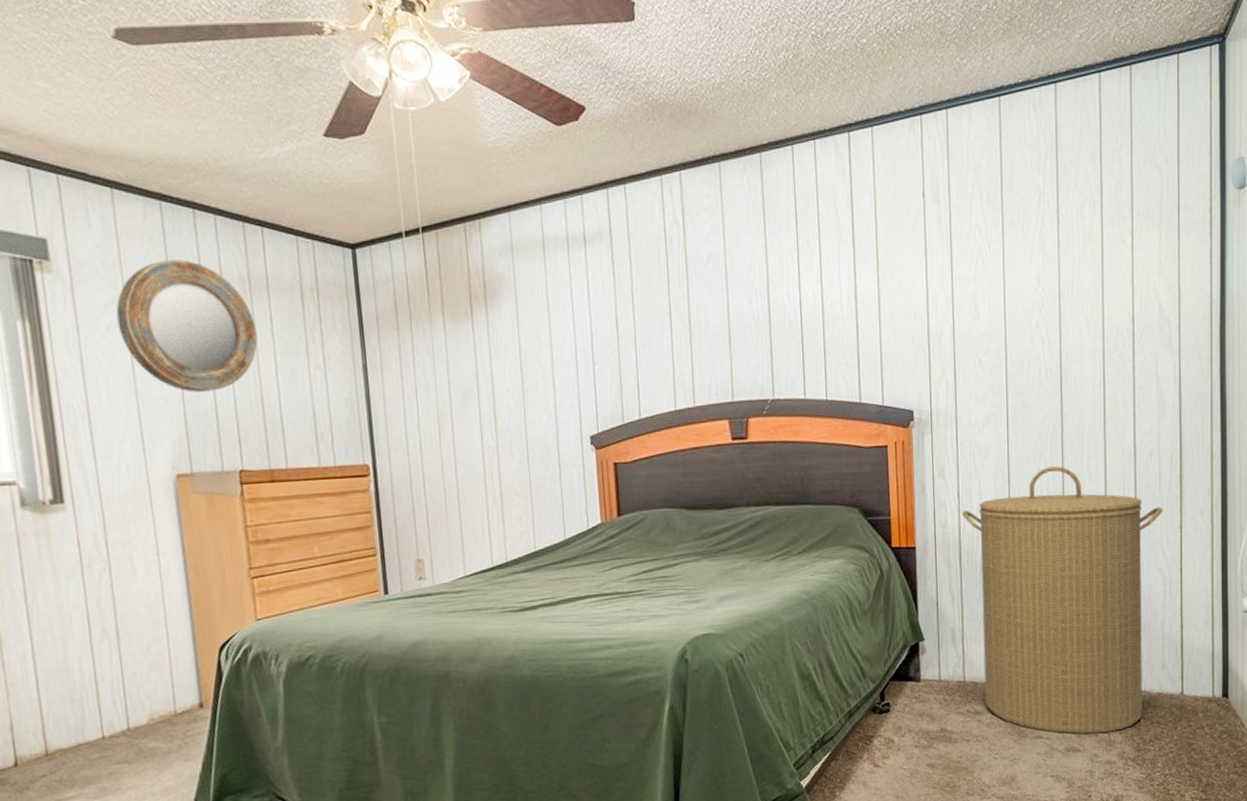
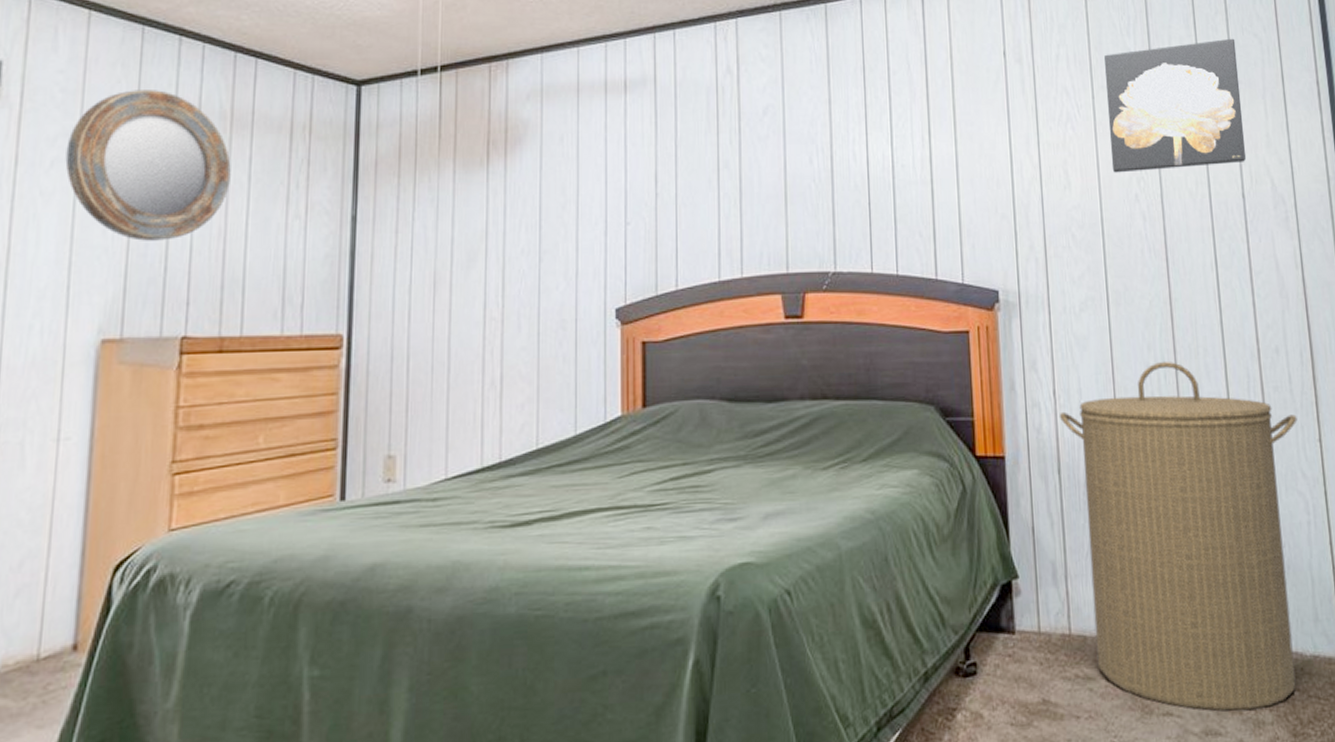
wall art: none [1015,170,1139,303] -> present [1104,38,1246,173]

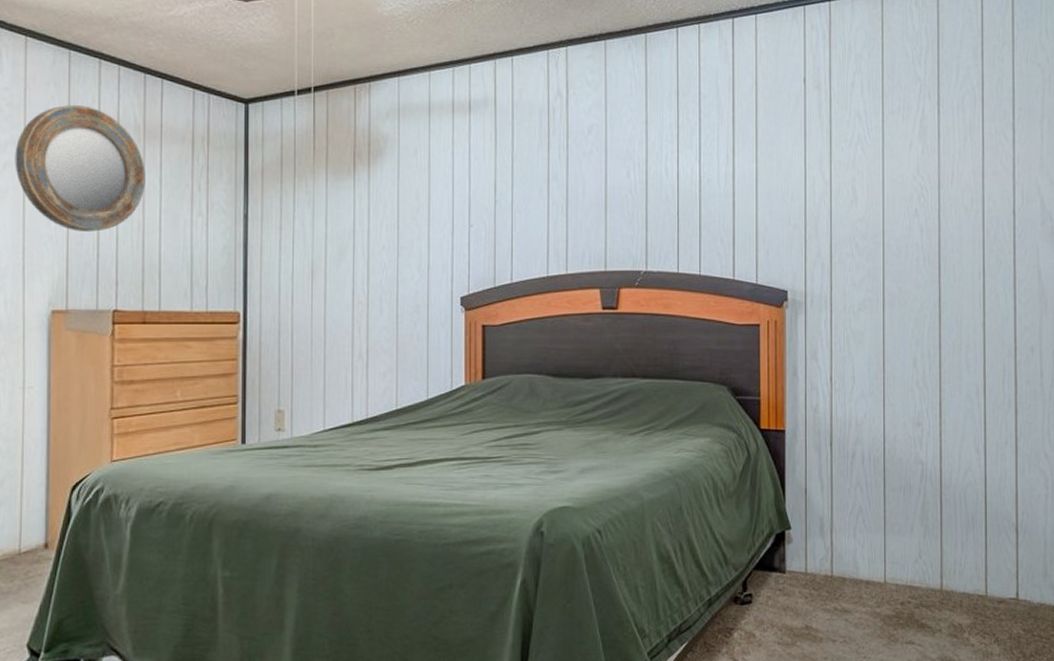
laundry hamper: present [1059,362,1298,712] -> none [834,356,1045,644]
wall art: present [1104,38,1246,173] -> none [895,68,1020,190]

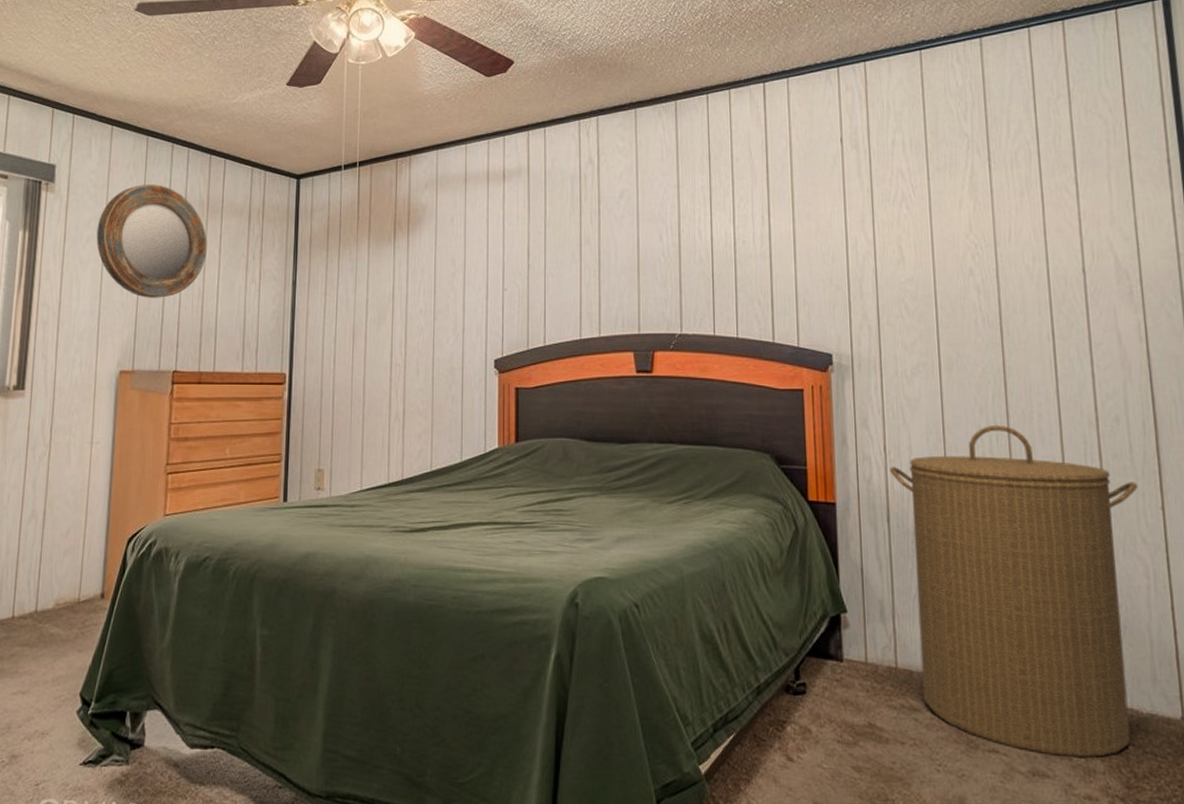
laundry hamper: none [834,356,1045,644] -> present [889,425,1138,758]

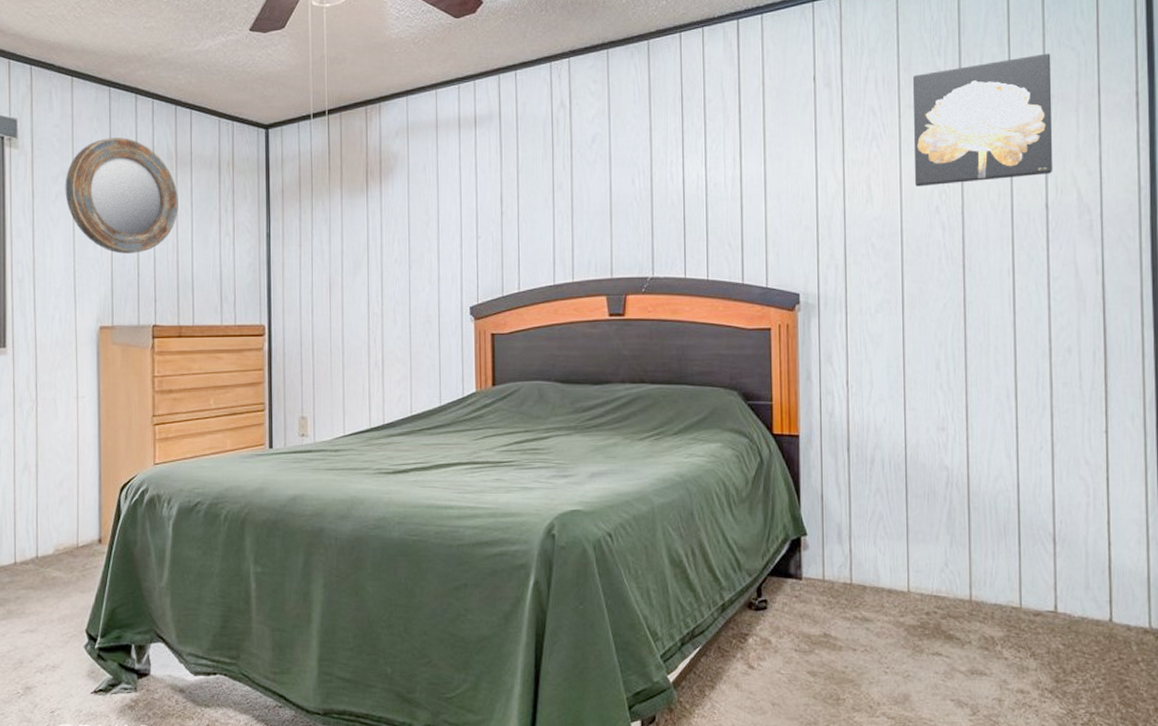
laundry hamper: present [889,425,1138,758] -> none [850,358,1085,658]
wall art: none [941,120,1087,248] -> present [913,53,1053,187]

